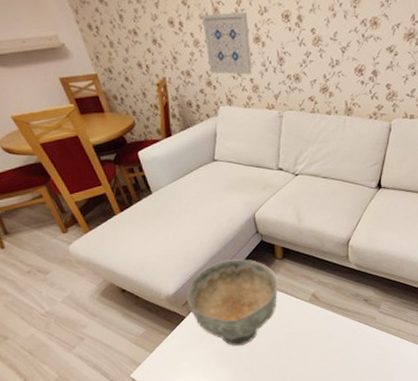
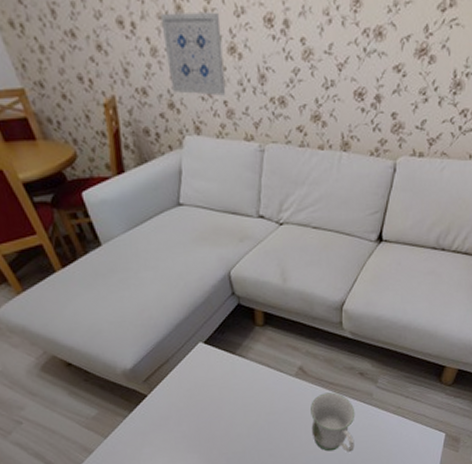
decorative bowl: present [187,259,279,347] -> none [148,326,259,429]
mug: none [322,316,361,369] -> present [311,392,355,452]

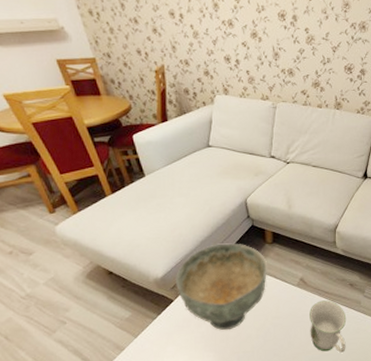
decorative bowl: none [148,326,259,429] -> present [176,243,268,331]
wall art: present [160,11,226,96] -> none [202,8,249,67]

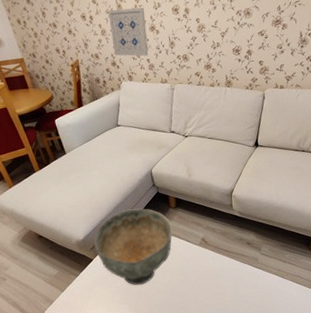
wall art: none [202,8,249,67] -> present [108,7,149,57]
mug: present [309,300,347,353] -> none [211,258,247,306]

